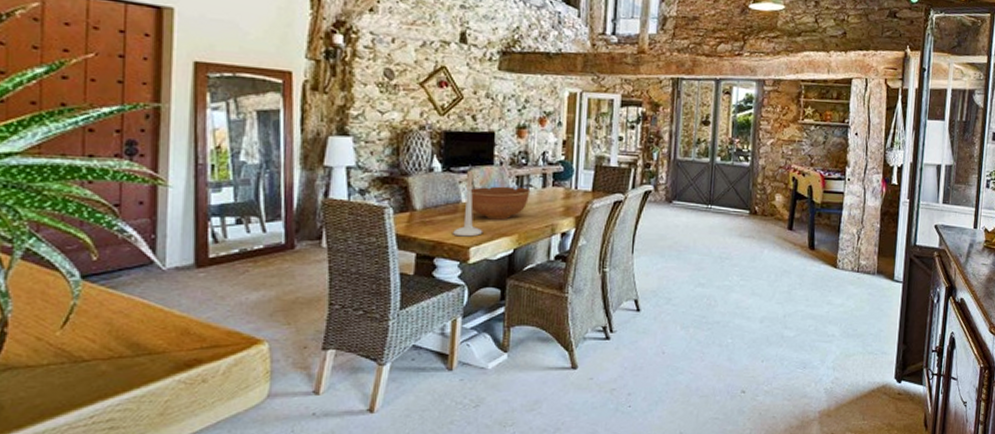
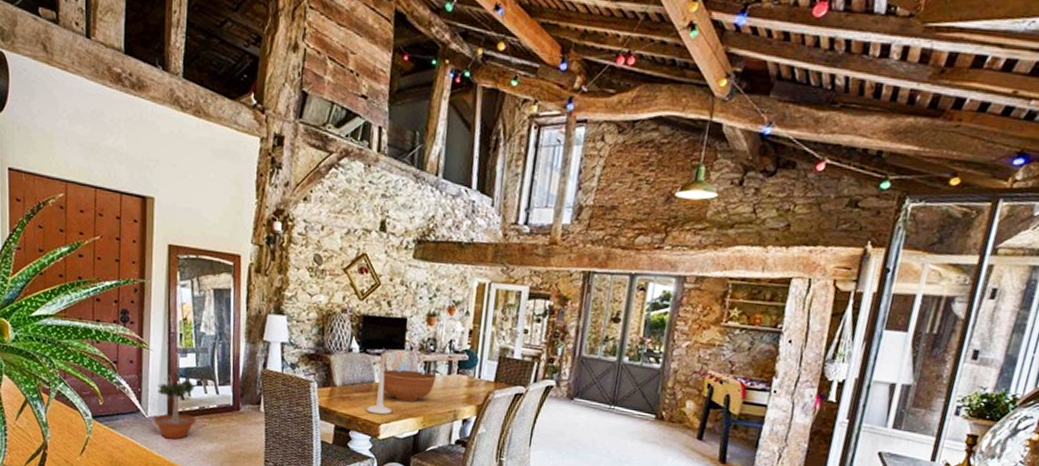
potted tree: none [173,215,236,292] -> present [153,375,197,440]

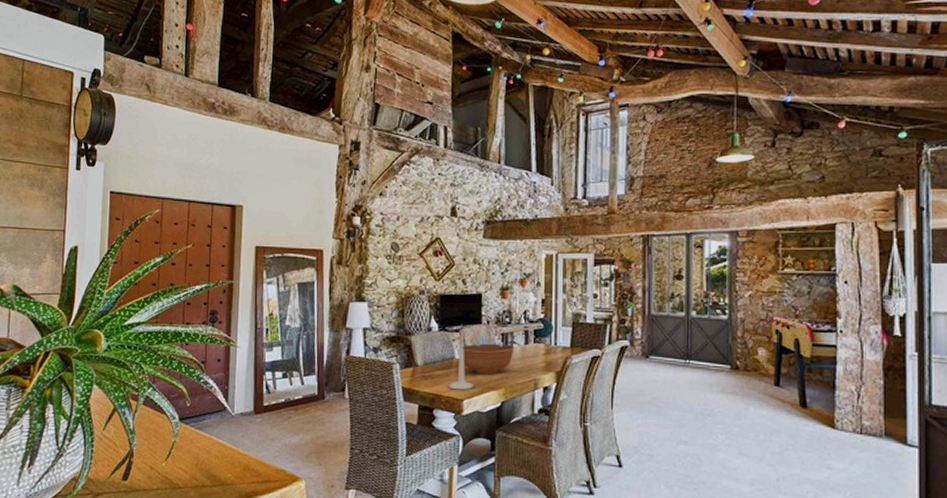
potted tree: present [153,375,197,440] -> none [239,370,283,435]

